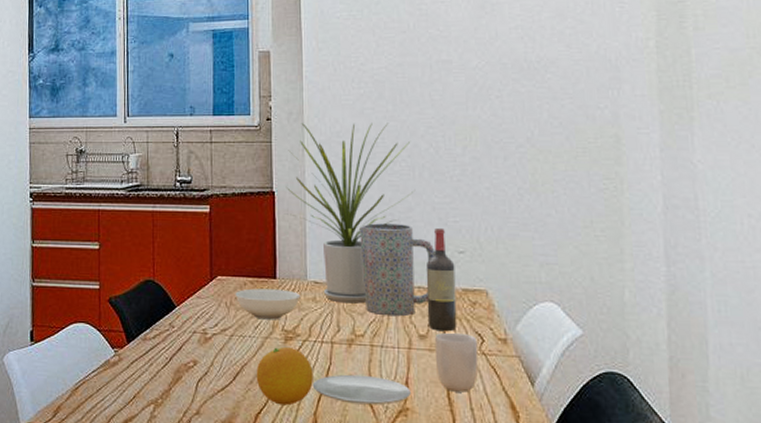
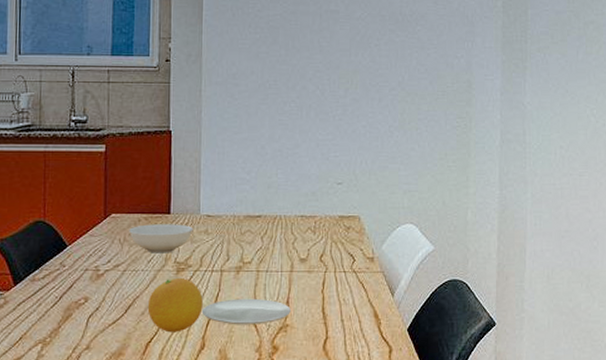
house plant: present [285,123,413,304] -> none [180,65,300,234]
mug: present [360,223,435,317] -> none [251,159,317,244]
wine bottle: present [425,227,457,331] -> none [308,162,334,253]
cup: present [434,332,479,393] -> none [313,254,350,307]

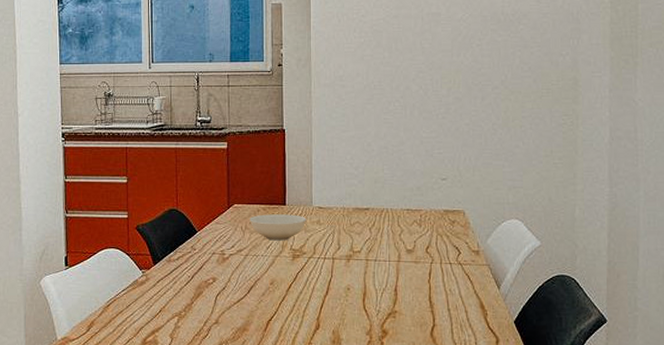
fruit: present [147,277,203,333] -> none [267,263,317,313]
plate: present [201,298,291,325] -> none [315,284,399,310]

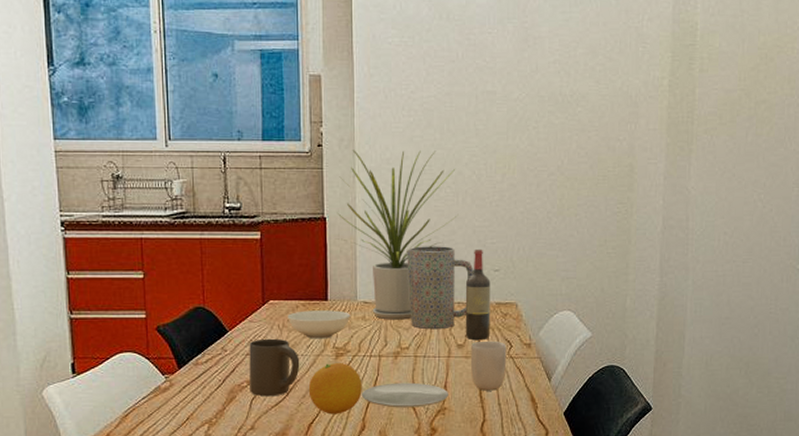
cup: none [215,239,260,293] -> present [249,338,300,397]
fruit: none [267,263,317,313] -> present [308,362,362,415]
house plant: none [293,68,404,225] -> present [336,150,456,320]
plate: none [315,284,399,310] -> present [361,382,448,408]
mug: none [358,156,422,235] -> present [407,246,474,330]
wine bottle: none [414,158,439,245] -> present [465,249,491,339]
cup: none [419,246,455,296] -> present [470,340,507,391]

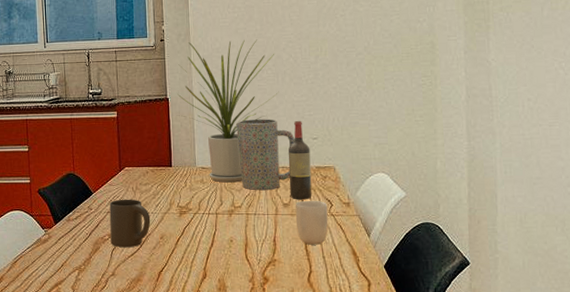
bowl: present [287,310,351,339] -> none [139,175,191,199]
fruit: present [308,362,362,415] -> none [158,219,203,264]
plate: present [361,382,448,408] -> none [202,237,278,259]

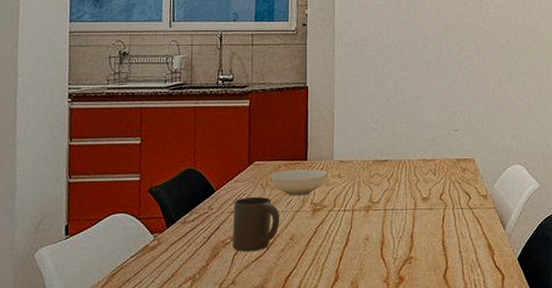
bowl: none [139,175,191,199] -> present [270,169,328,196]
house plant: present [177,39,277,183] -> none [316,28,421,177]
mug: present [236,119,295,191] -> none [378,110,437,185]
wine bottle: present [288,120,312,199] -> none [429,111,452,193]
cup: present [295,200,329,245] -> none [434,193,466,240]

